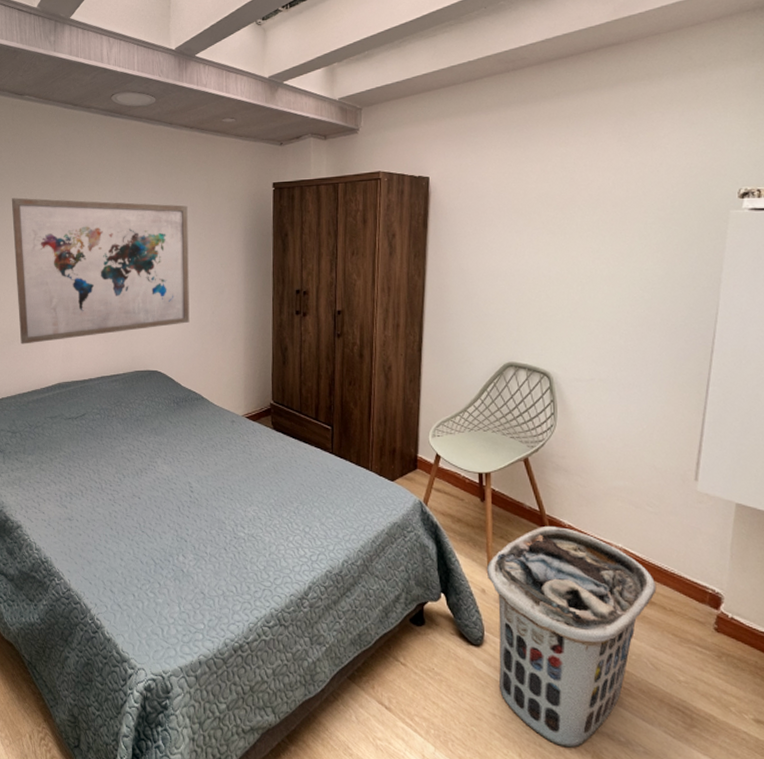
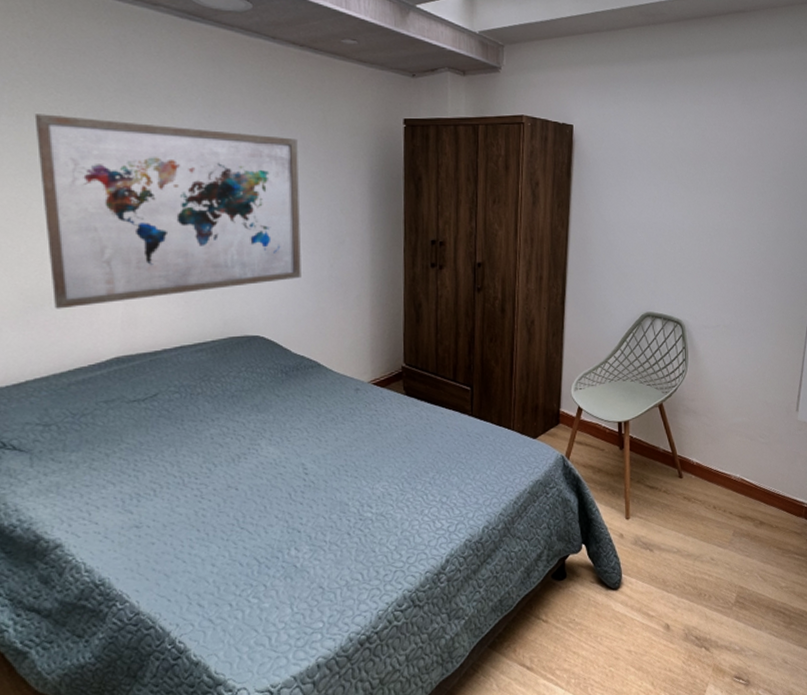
clothes hamper: present [486,525,657,748] -> none [624,465,766,667]

